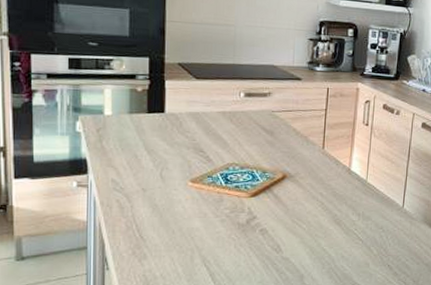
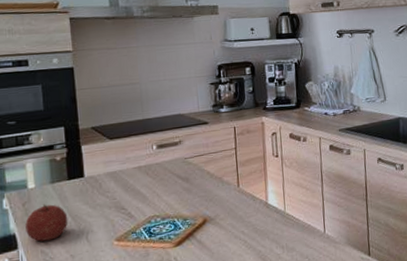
fruit: none [98,133,143,171] -> present [25,204,68,242]

